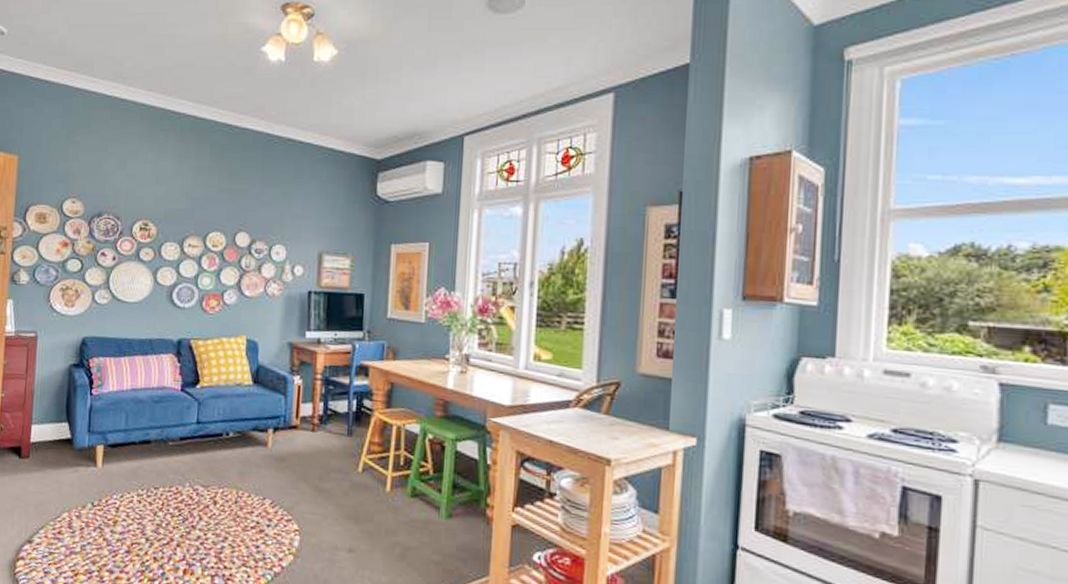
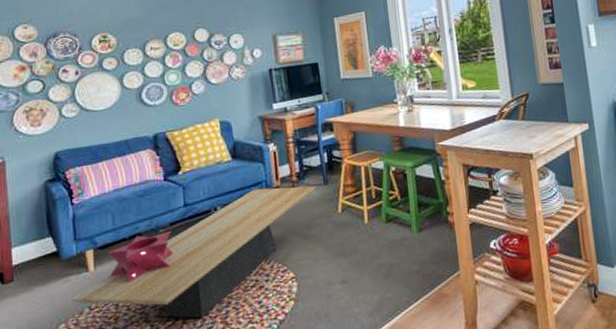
coffee table: none [76,422,339,546] -> present [70,186,316,318]
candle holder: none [115,442,181,489] -> present [108,230,174,282]

